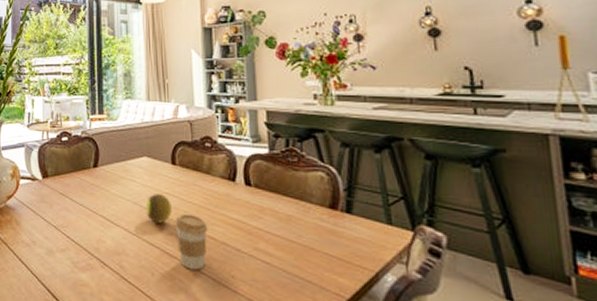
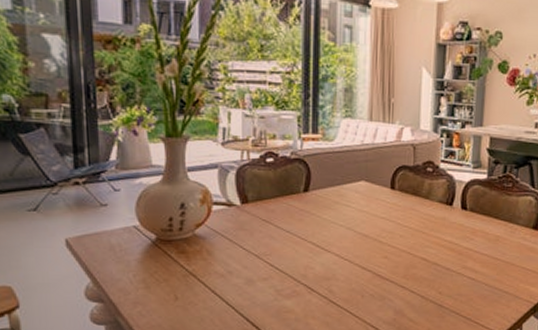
fruit: present [145,193,172,223] -> none [360,217,387,248]
coffee cup: present [175,213,208,270] -> none [389,237,422,289]

